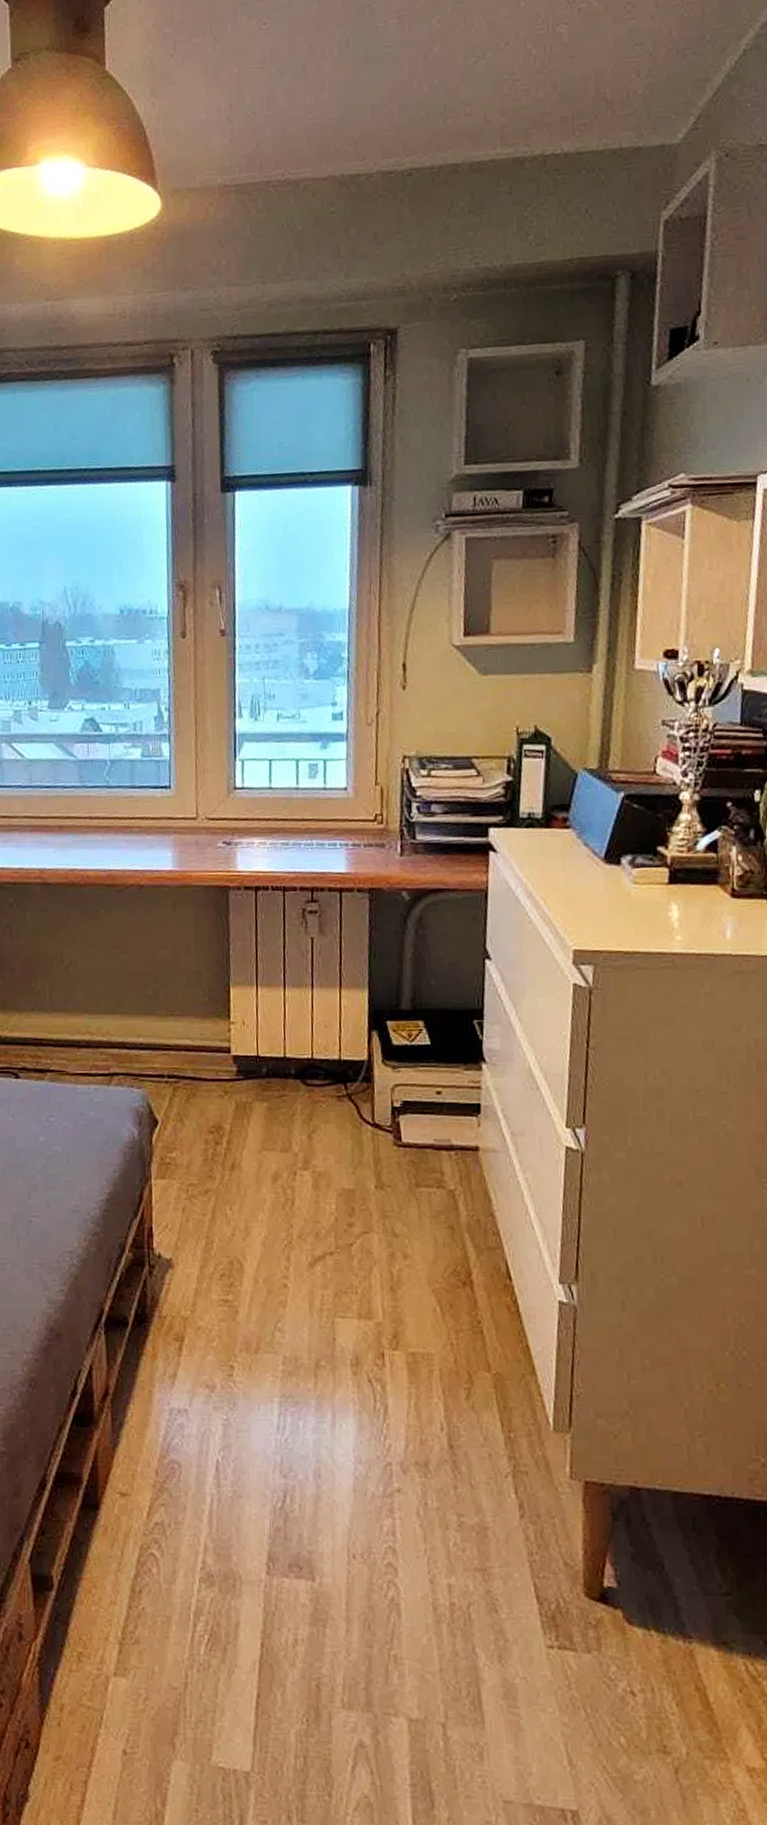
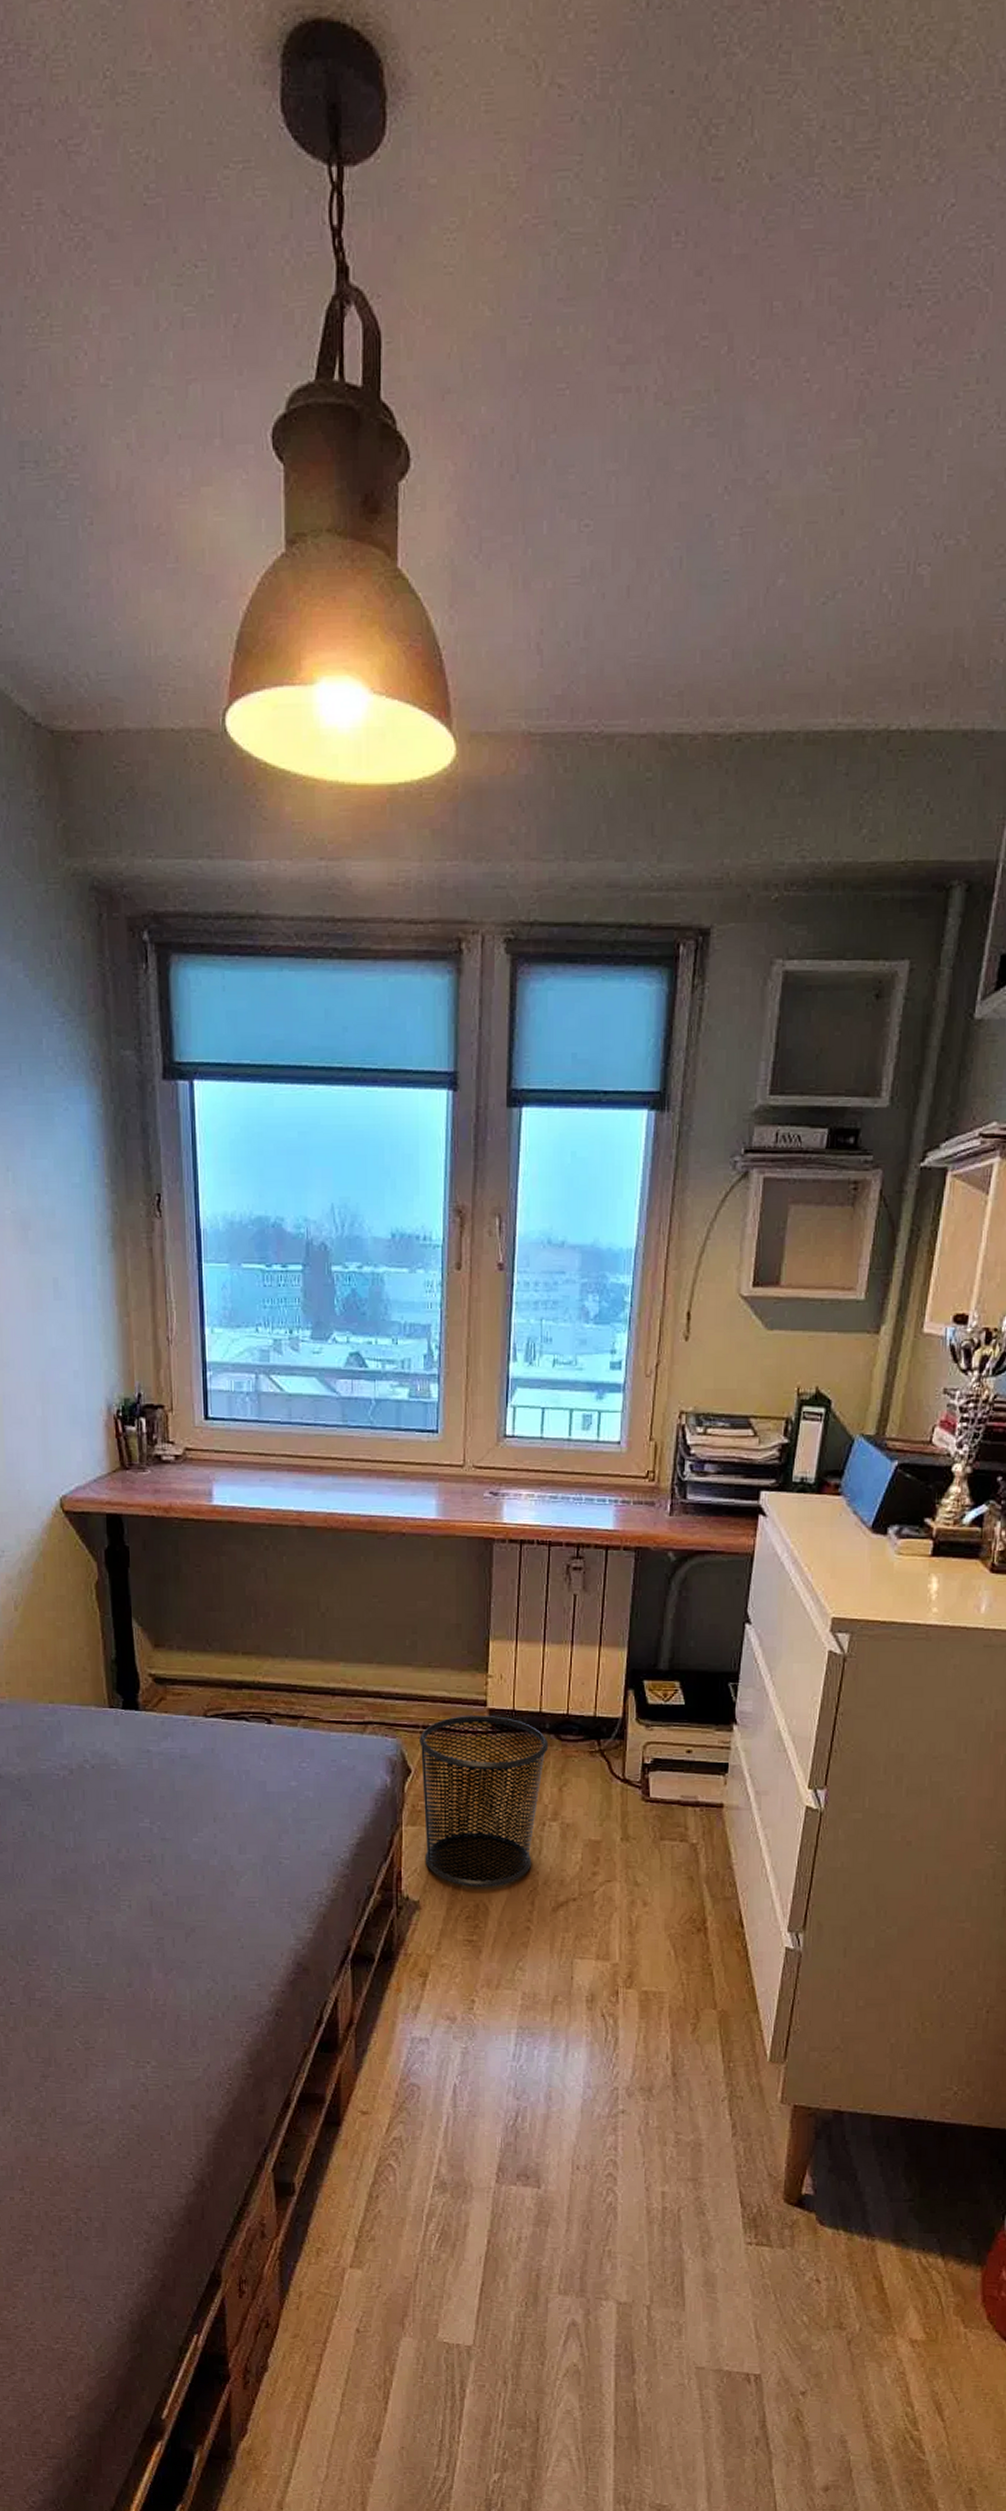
waste bin: none [165,1063,296,1242] -> present [419,1716,549,1887]

